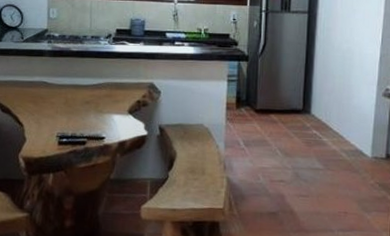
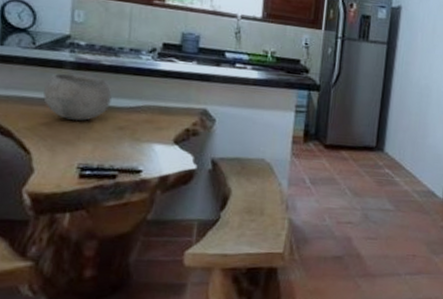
bowl: none [30,59,80,98] -> present [43,73,112,121]

